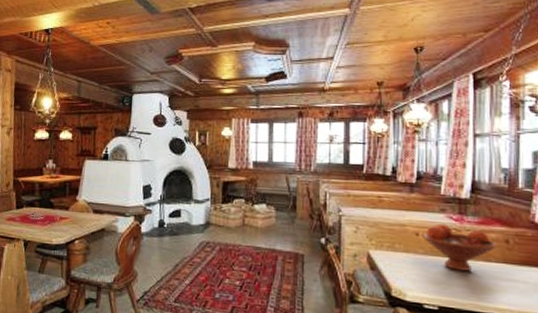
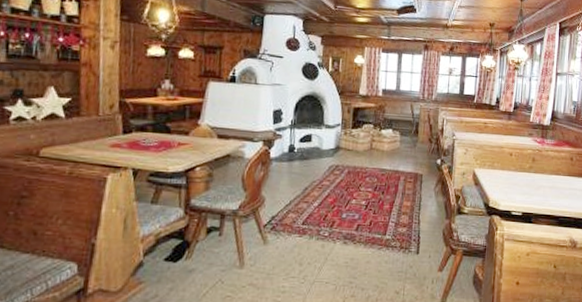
fruit bowl: present [423,223,497,271] -> none [515,145,565,183]

